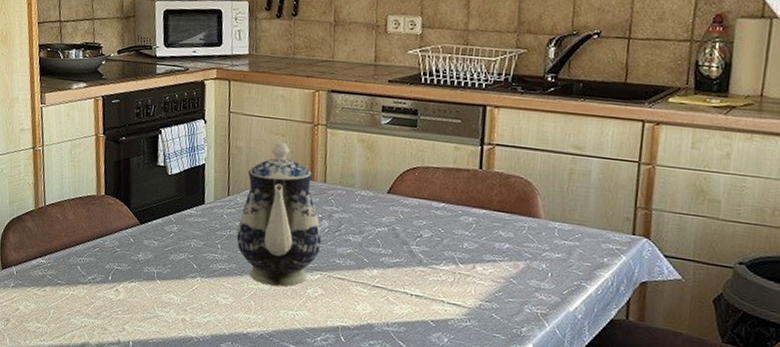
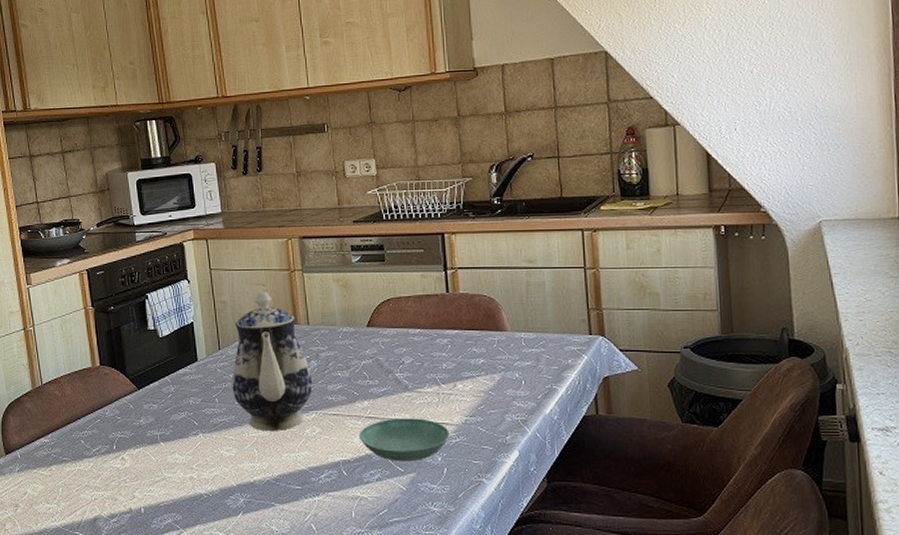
saucer: none [362,291,461,338] -> present [358,418,450,462]

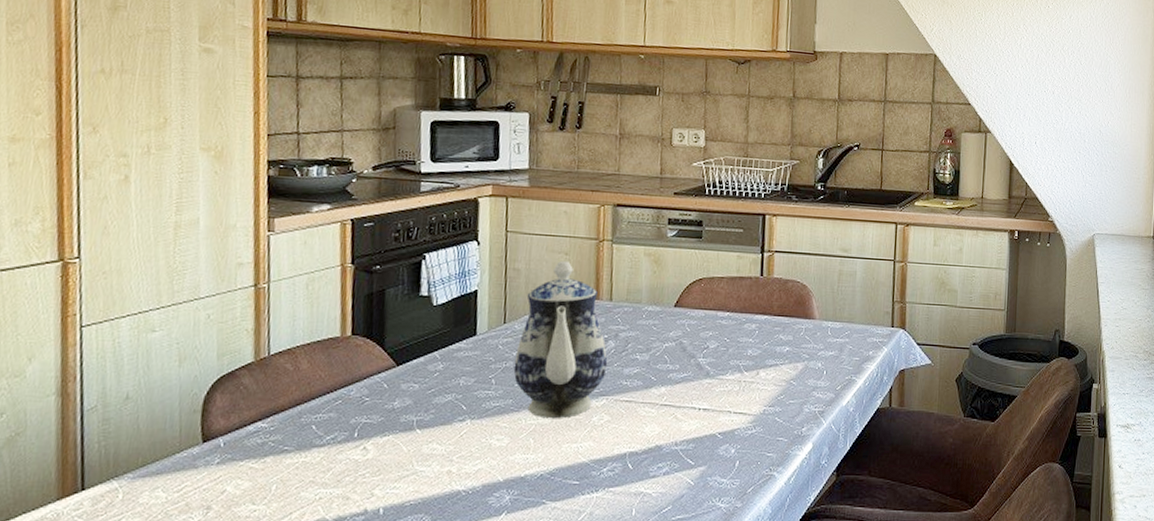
saucer: present [358,418,450,462] -> none [650,406,746,454]

